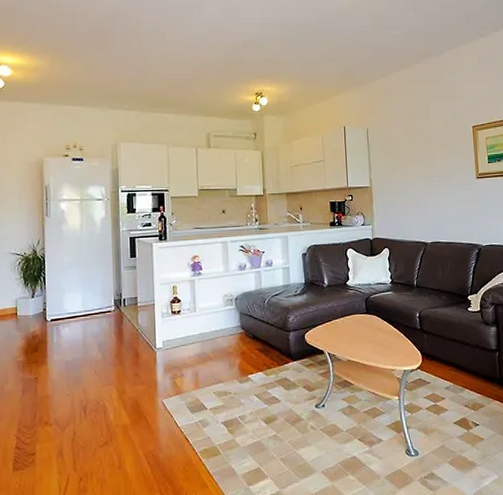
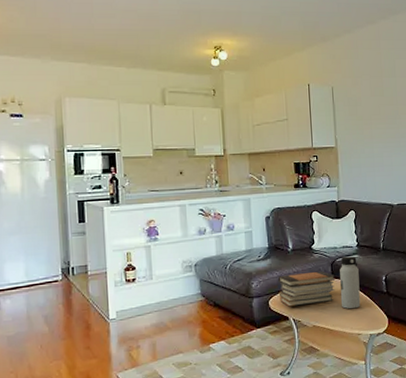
book stack: none [313,306,370,341] -> present [277,270,336,307]
water bottle: none [374,292,395,345] -> present [340,256,361,309]

